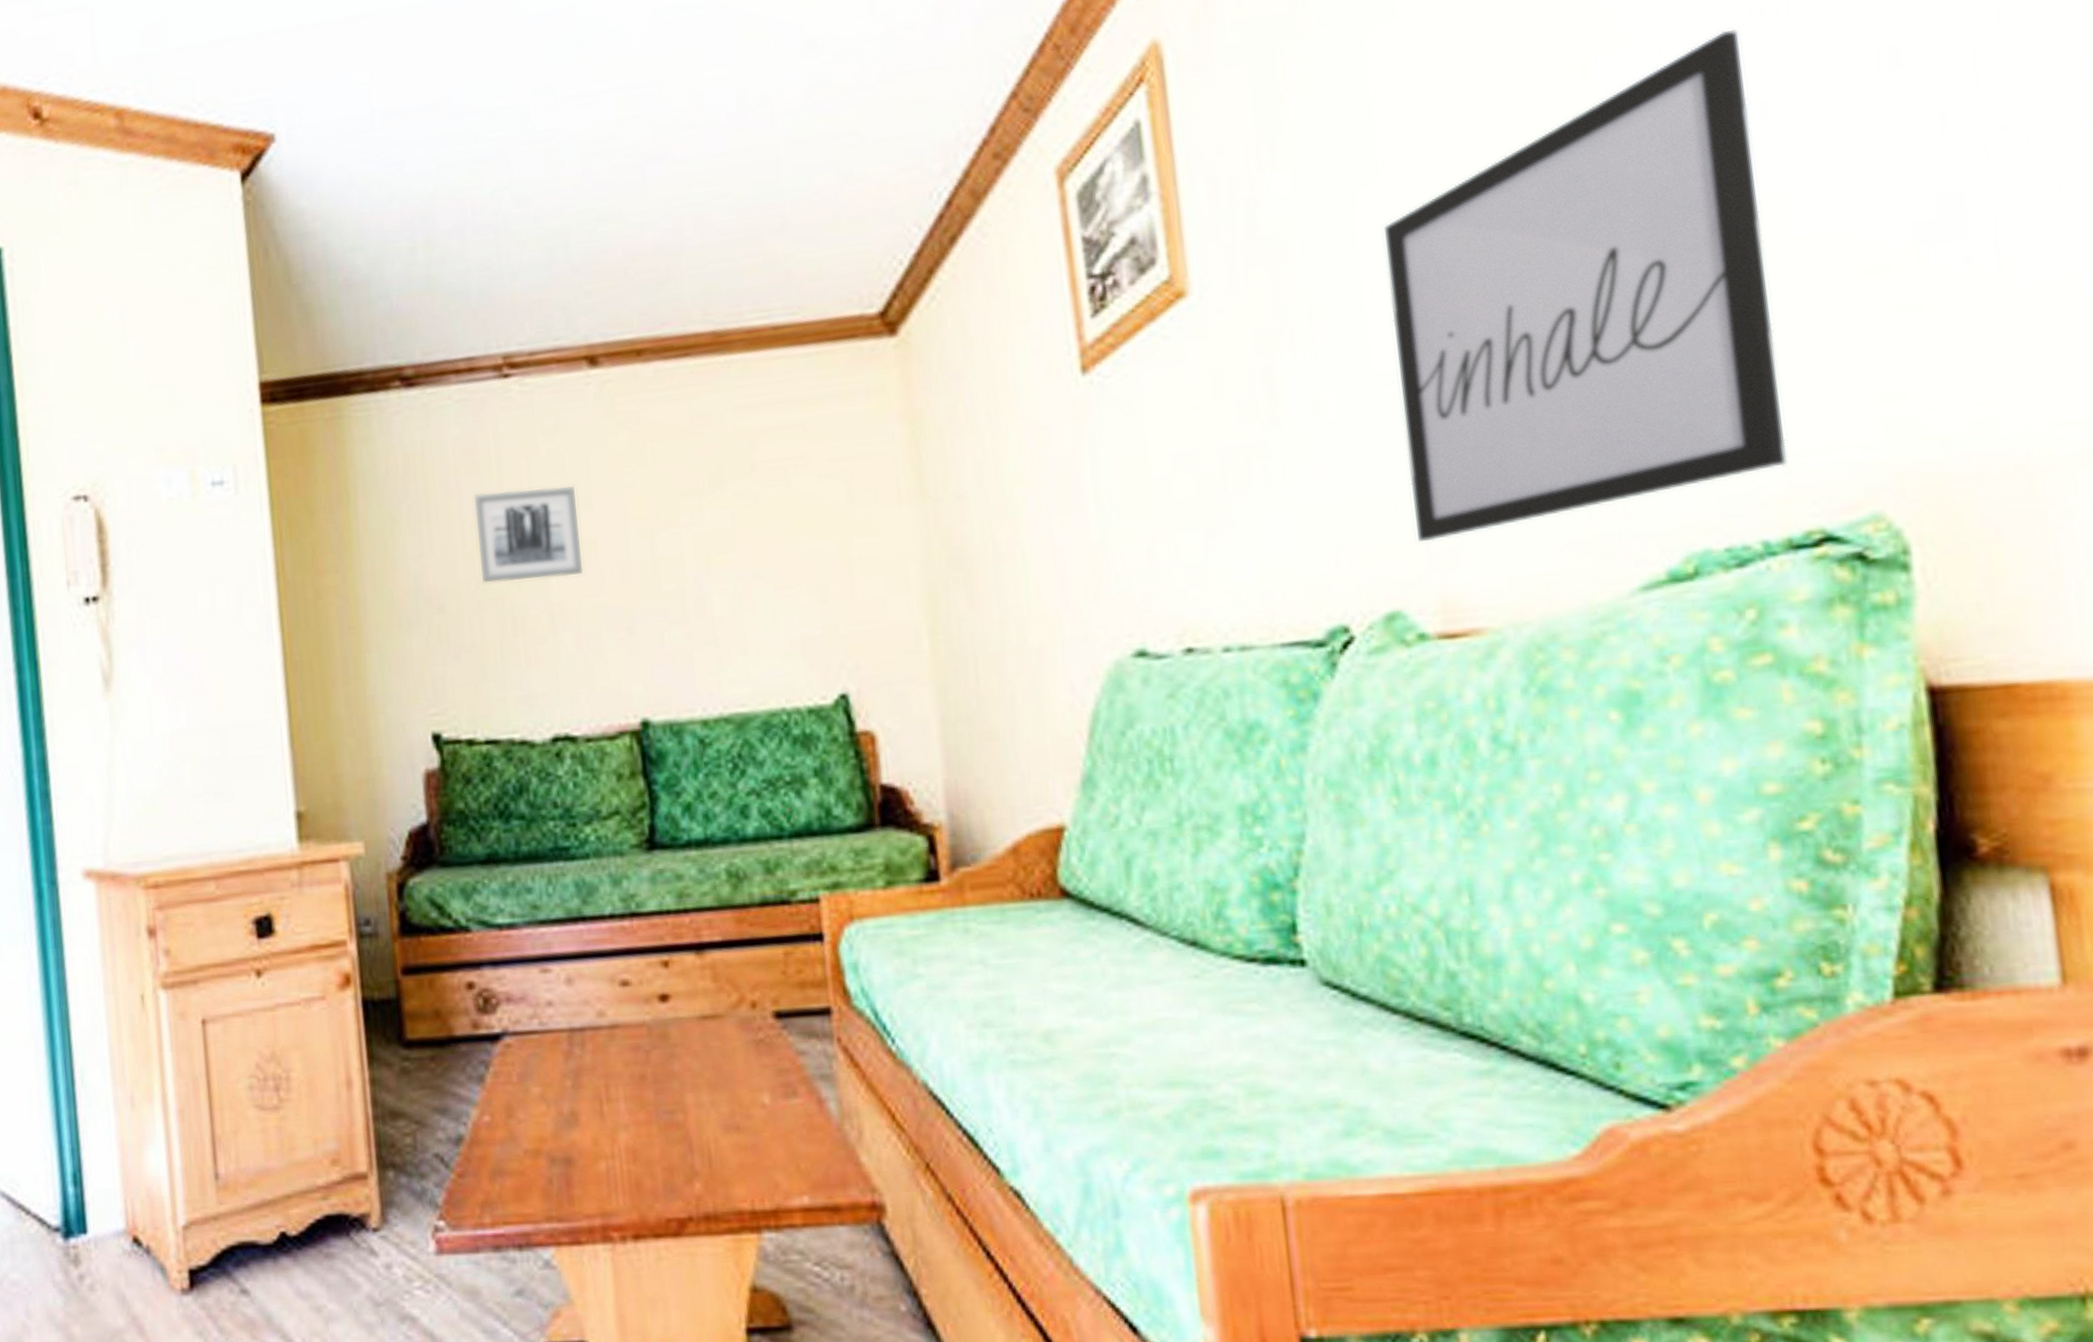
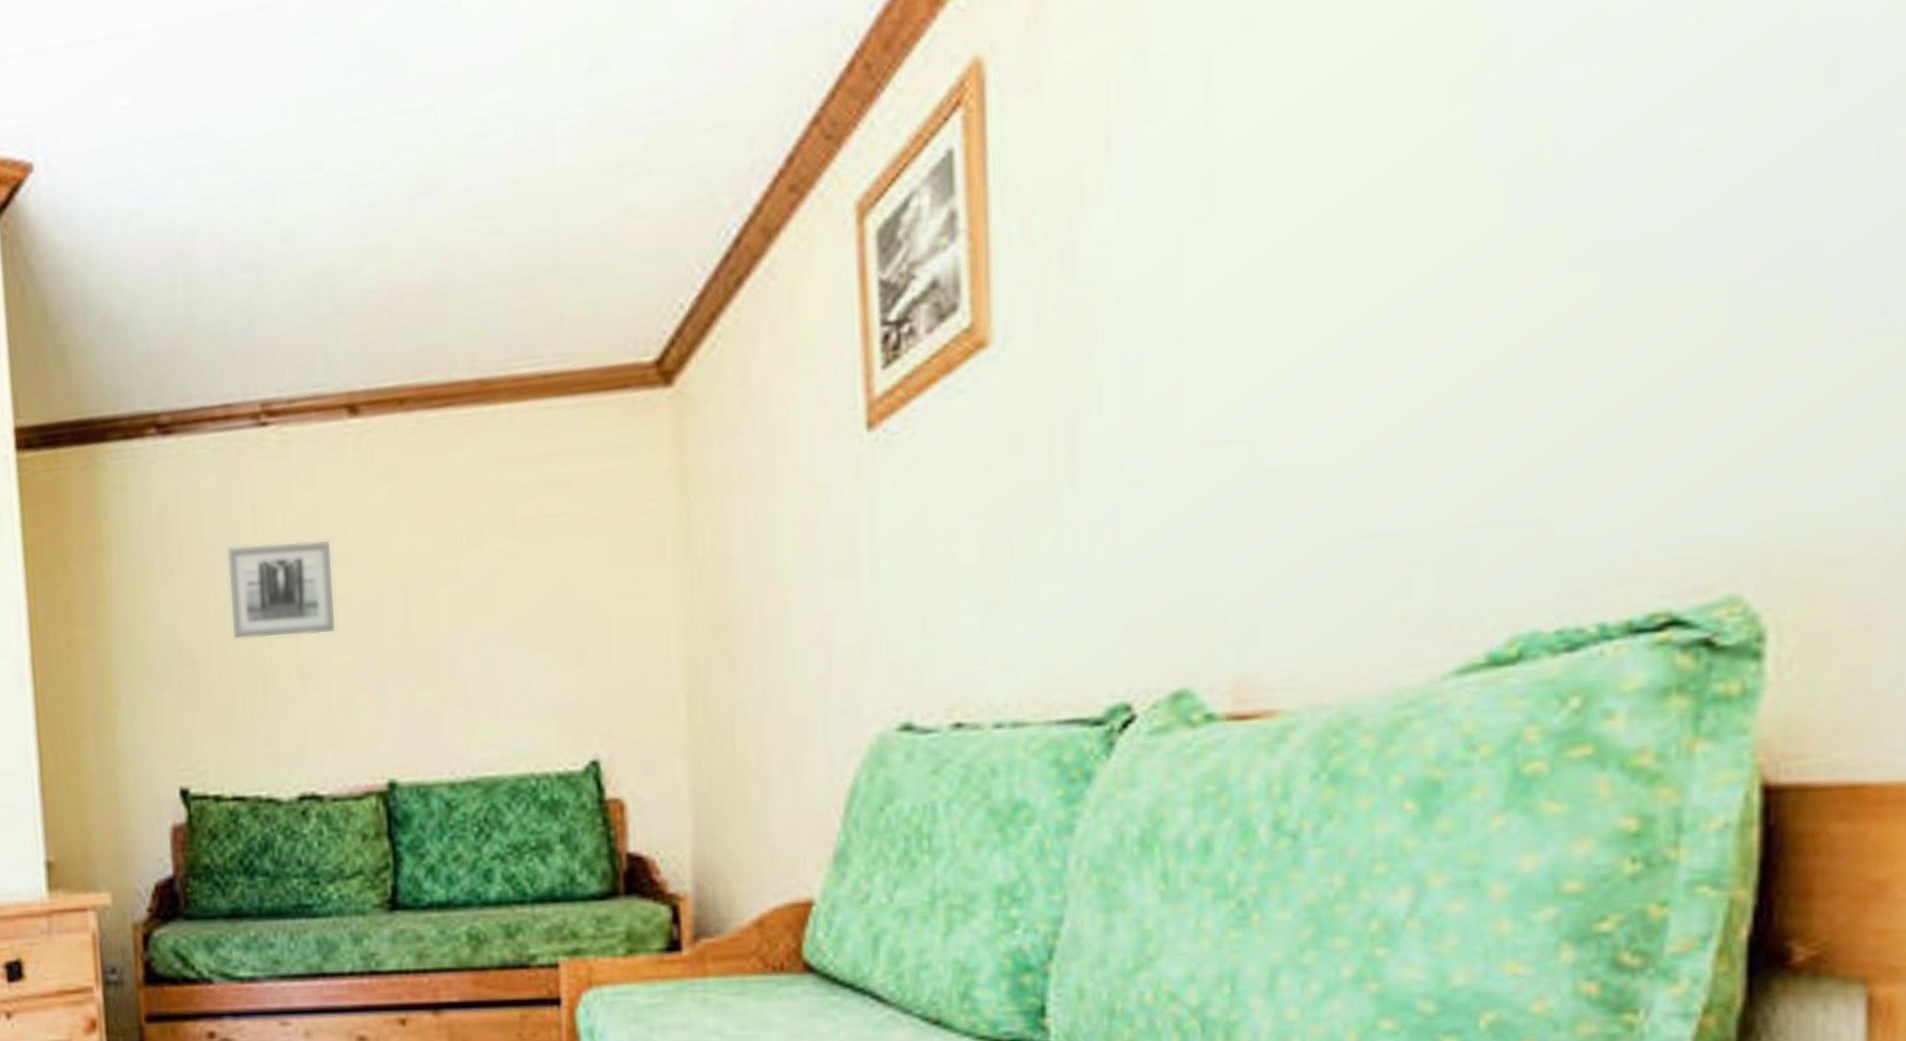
wall art: present [1383,28,1788,542] -> none [1212,41,1650,617]

